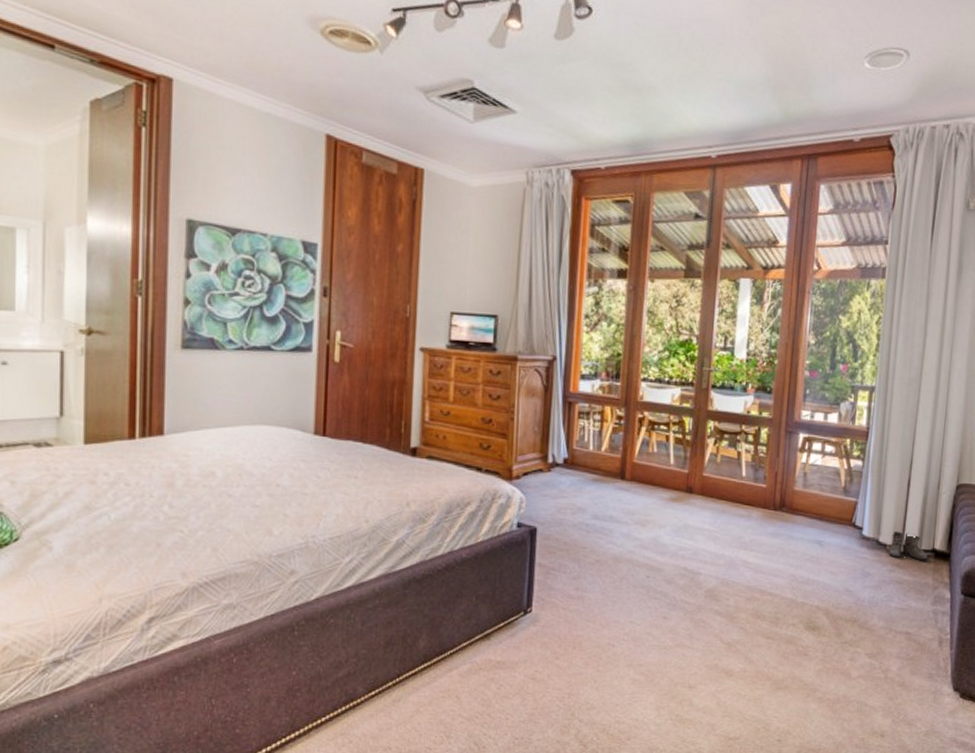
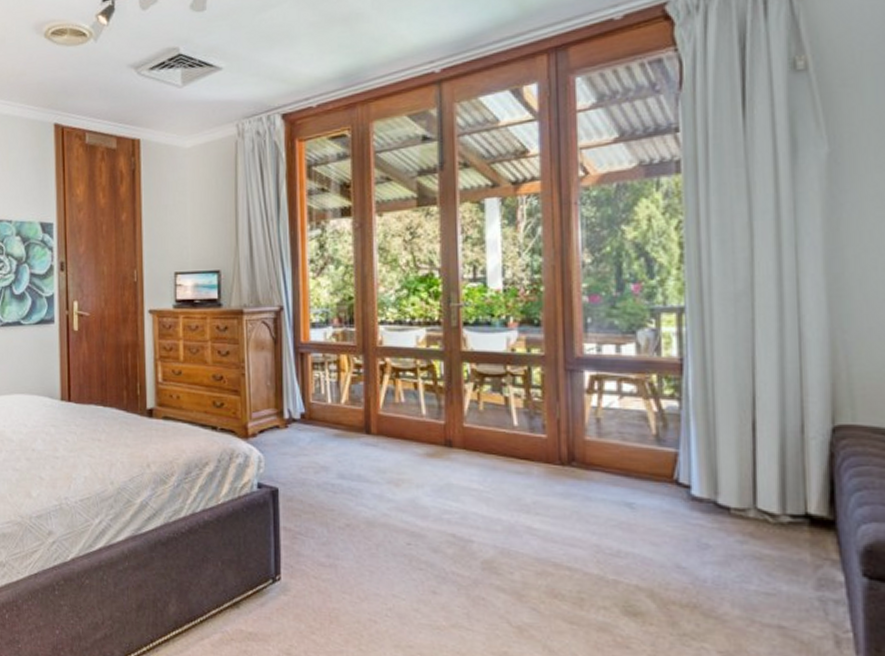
boots: present [888,531,927,561] -> none [734,489,798,530]

